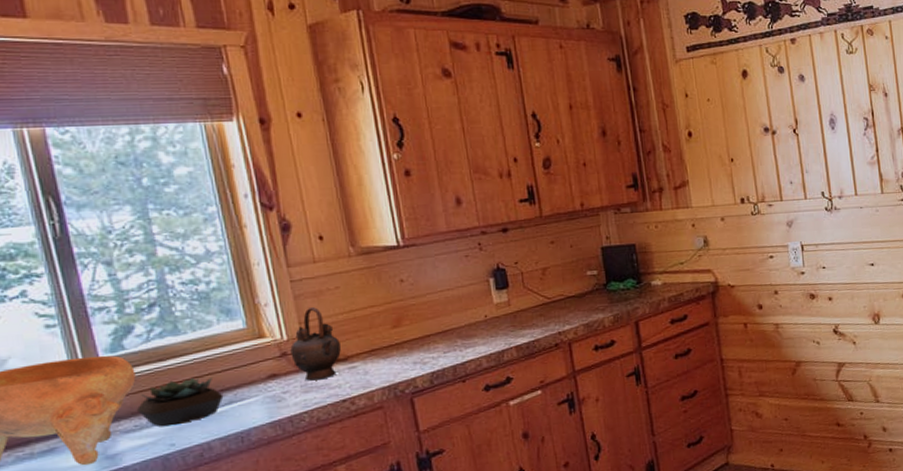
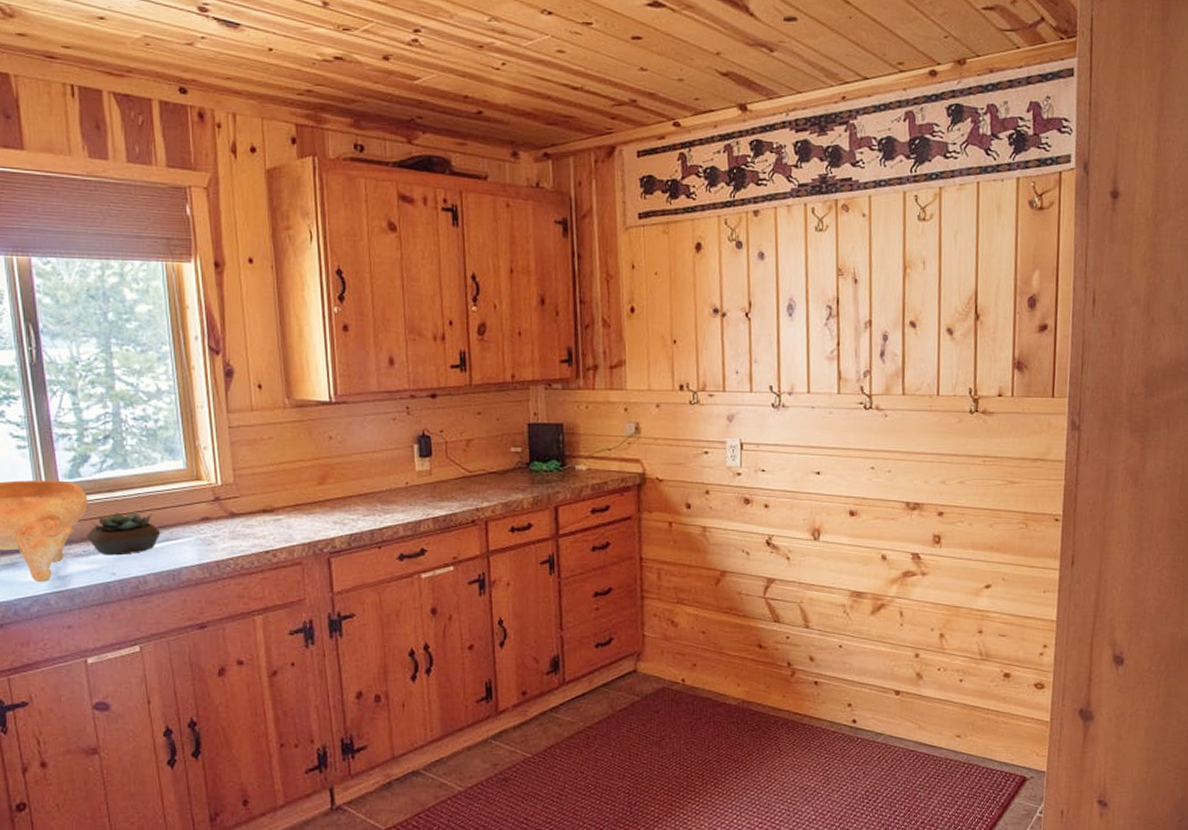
teapot: present [290,307,341,381] -> none [223,455,268,528]

